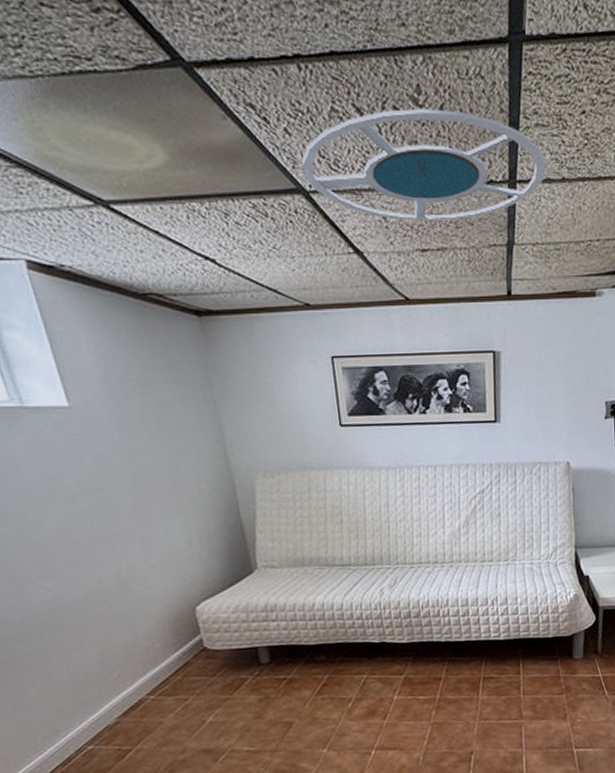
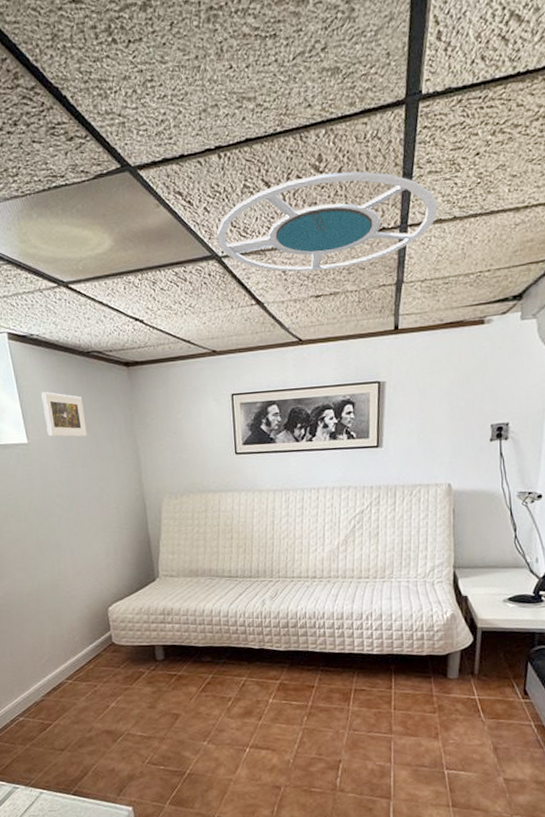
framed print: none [82,341,152,400] -> present [41,392,87,437]

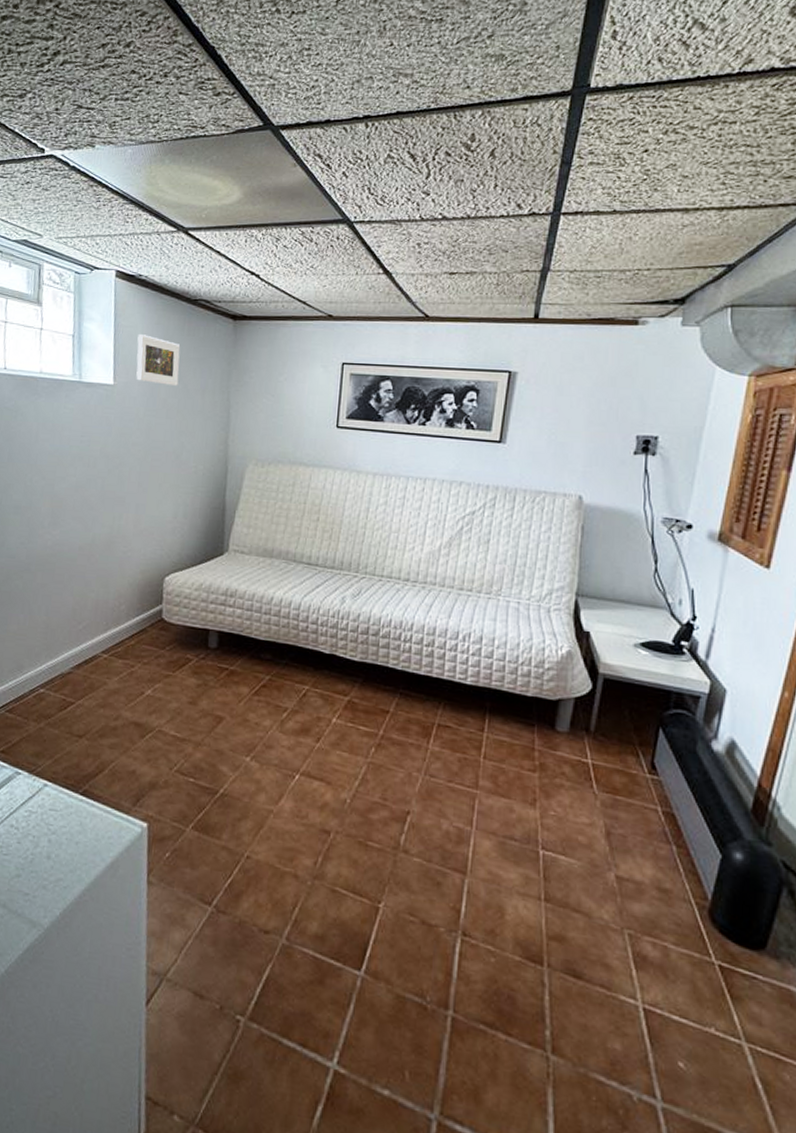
ceiling lamp: present [217,171,438,272] -> none [352,153,597,249]

